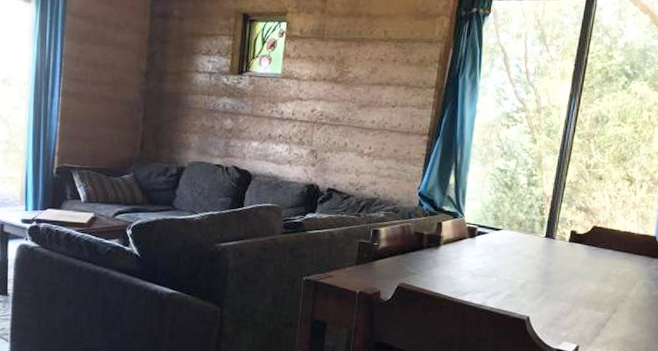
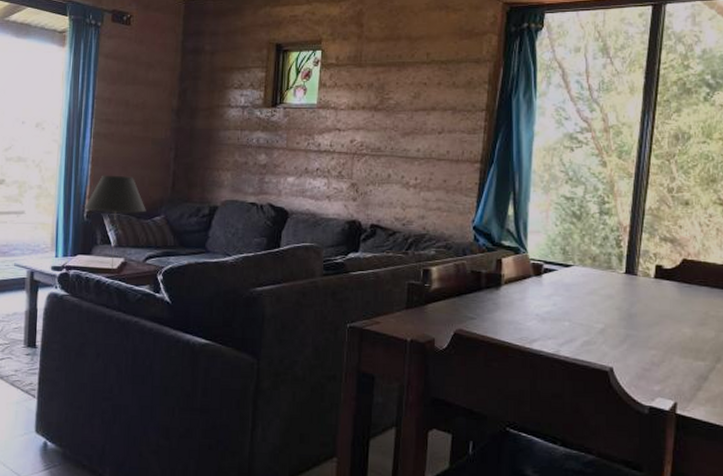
table lamp: none [54,133,115,225] -> present [85,175,146,271]

